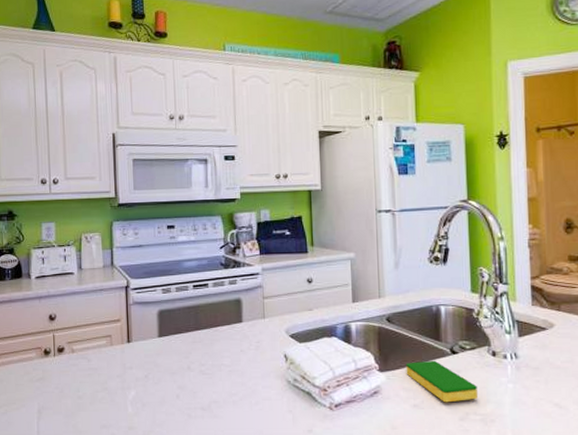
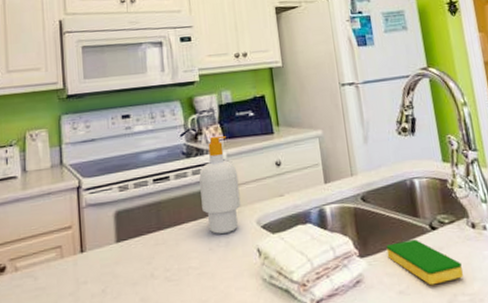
soap bottle: none [235,251,272,338] -> present [199,136,241,234]

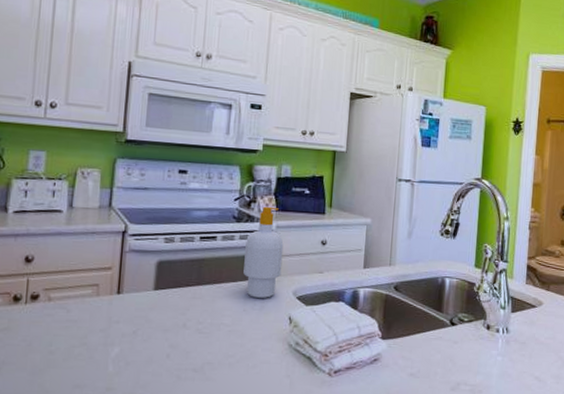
dish sponge: present [386,239,463,285] -> none [407,330,470,373]

